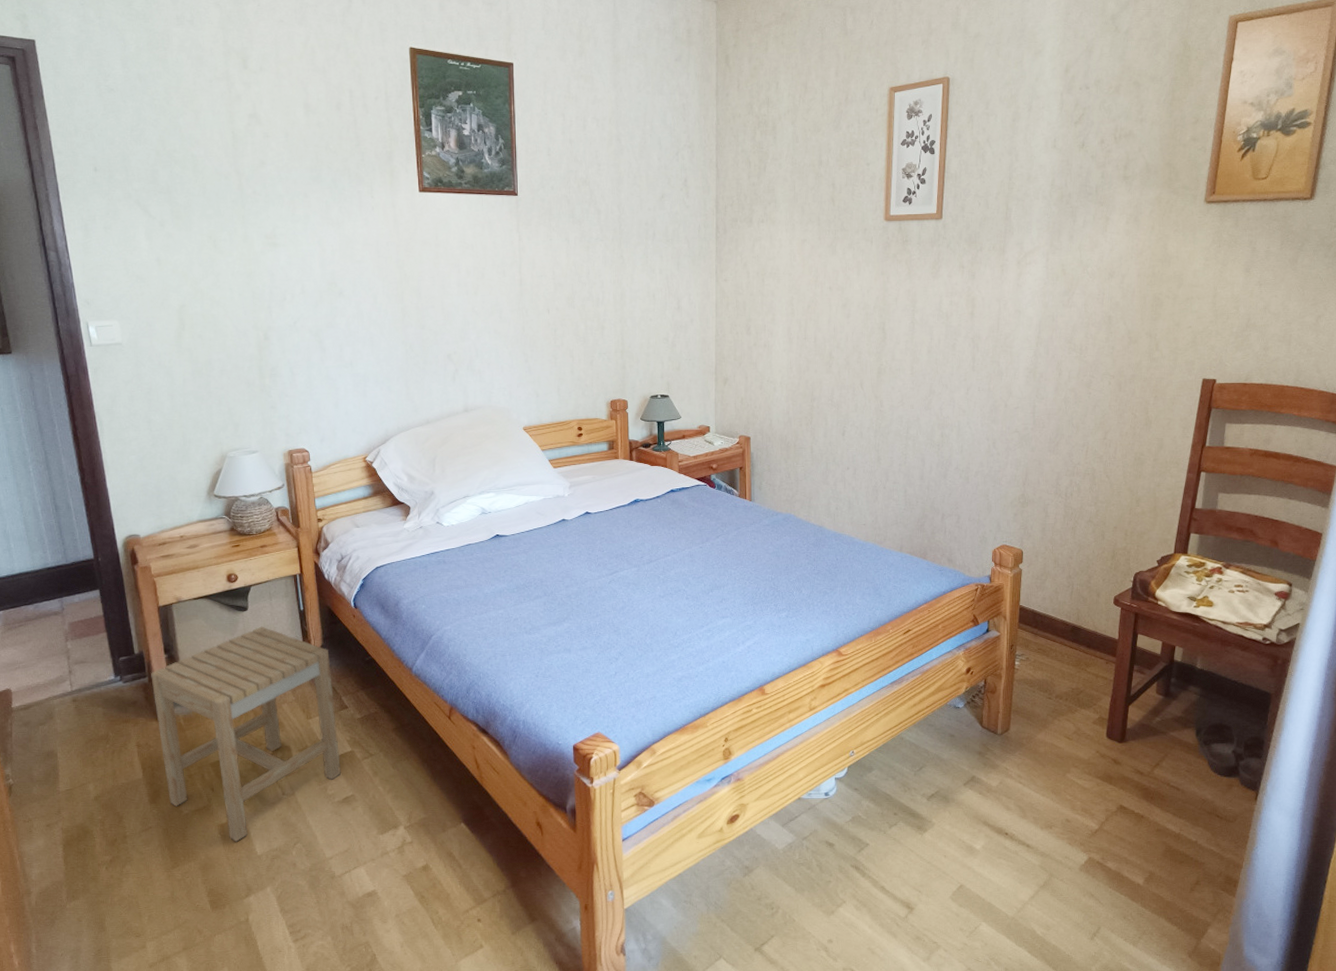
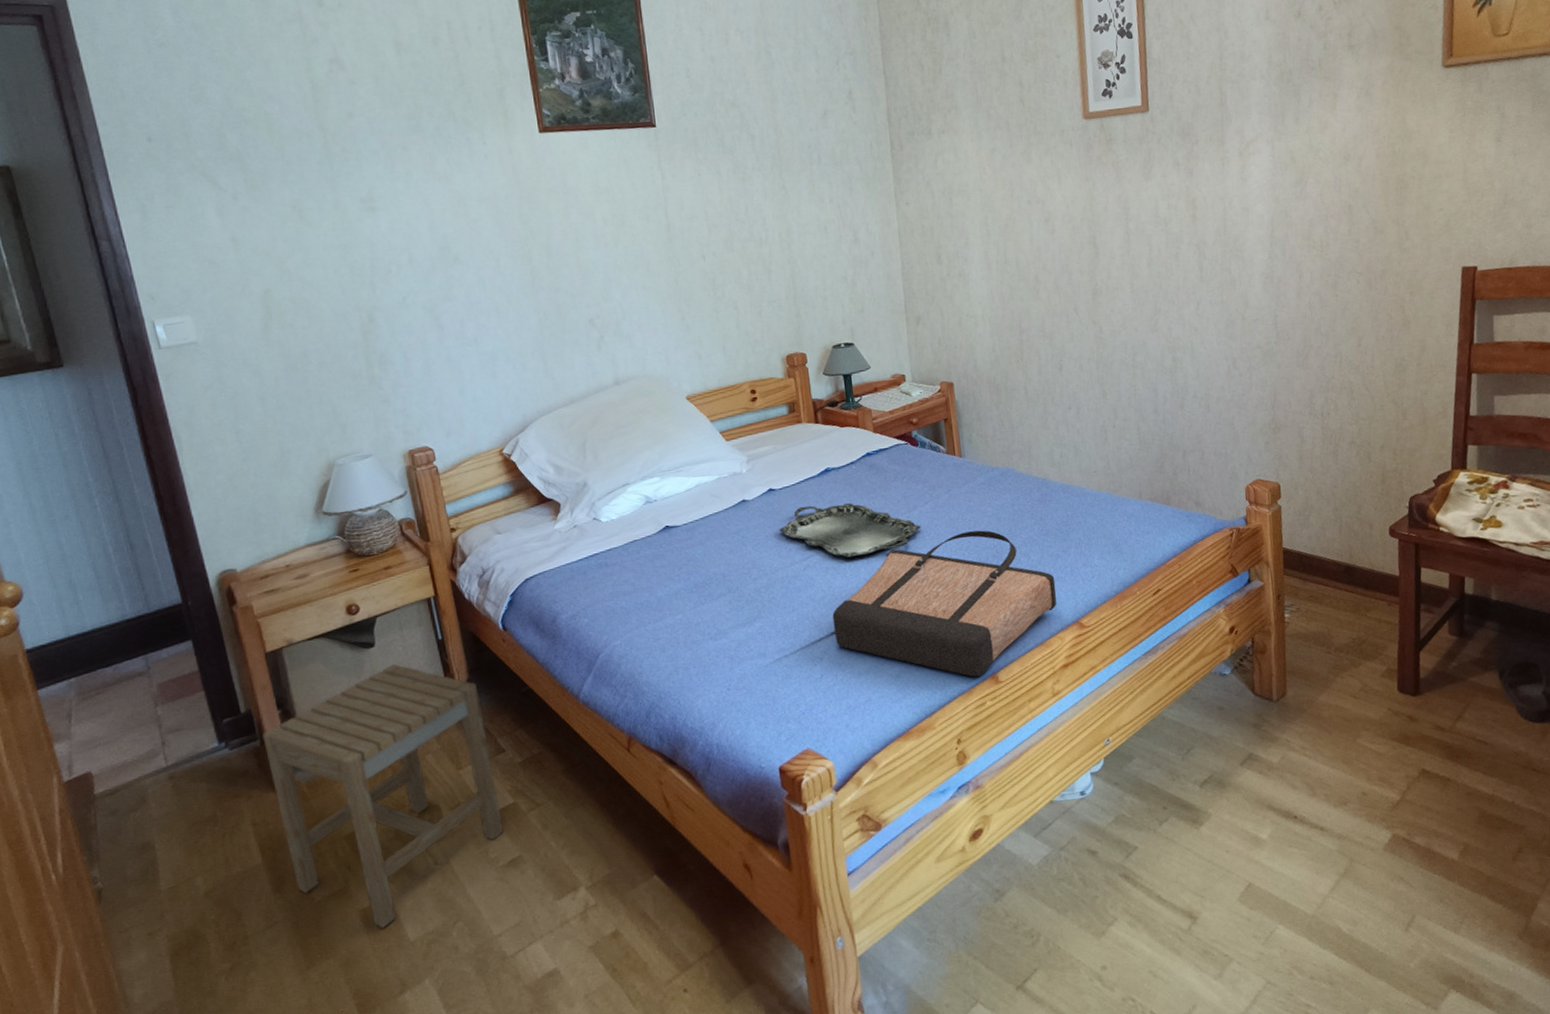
serving tray: none [591,529,711,576] -> present [779,503,921,558]
shopping bag: none [629,564,821,687] -> present [832,530,1057,677]

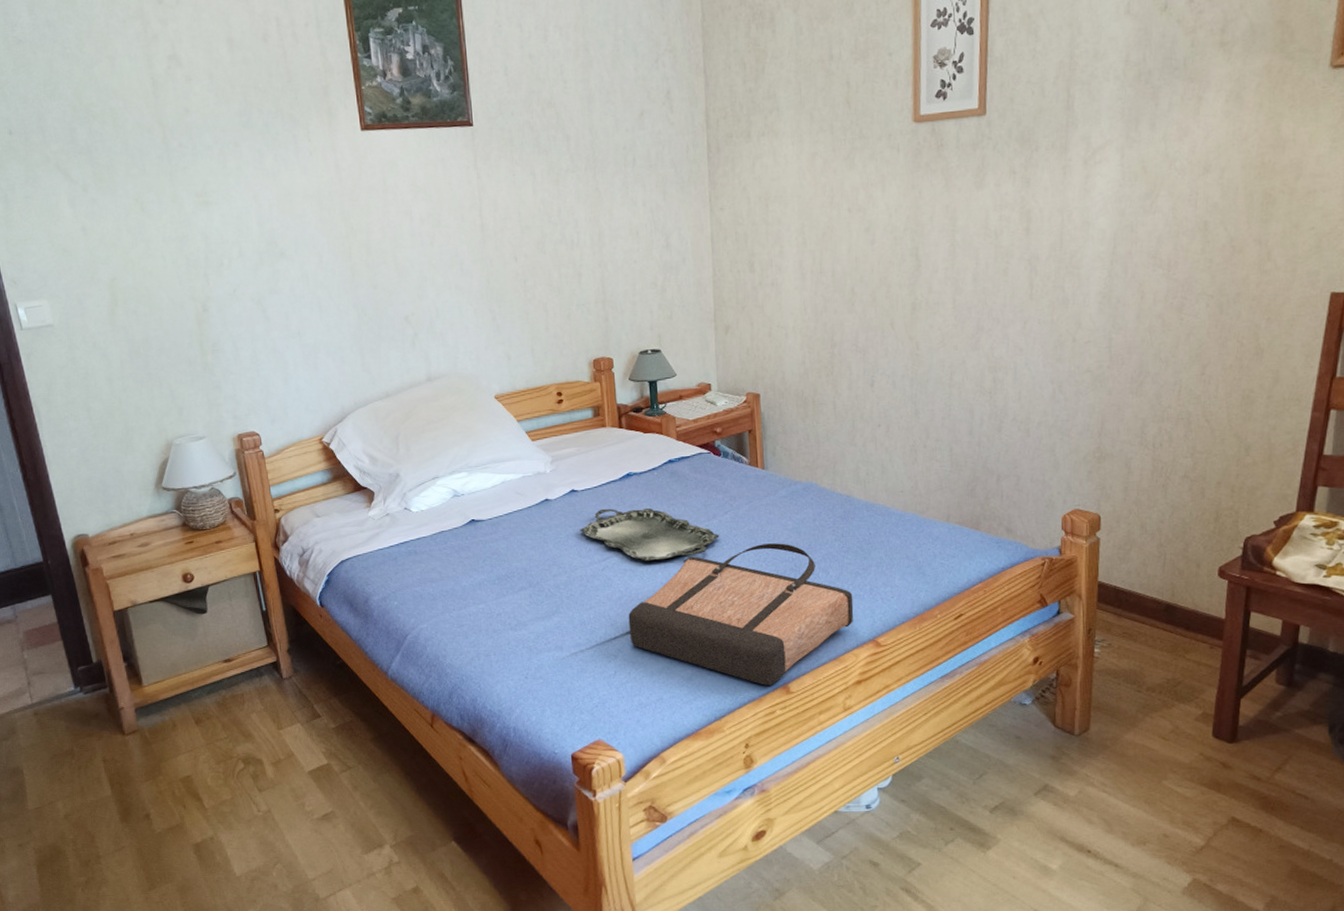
stool: present [262,663,504,929] -> none [111,629,318,862]

